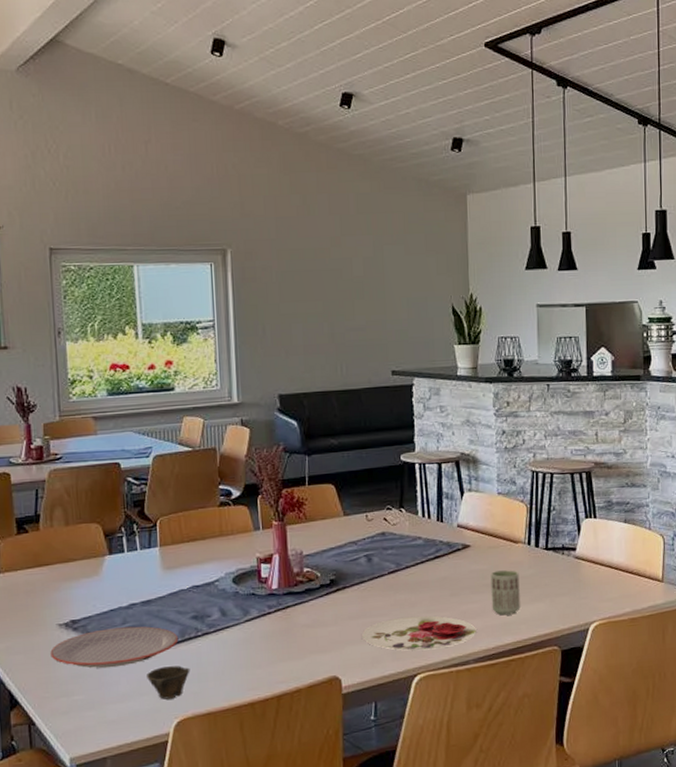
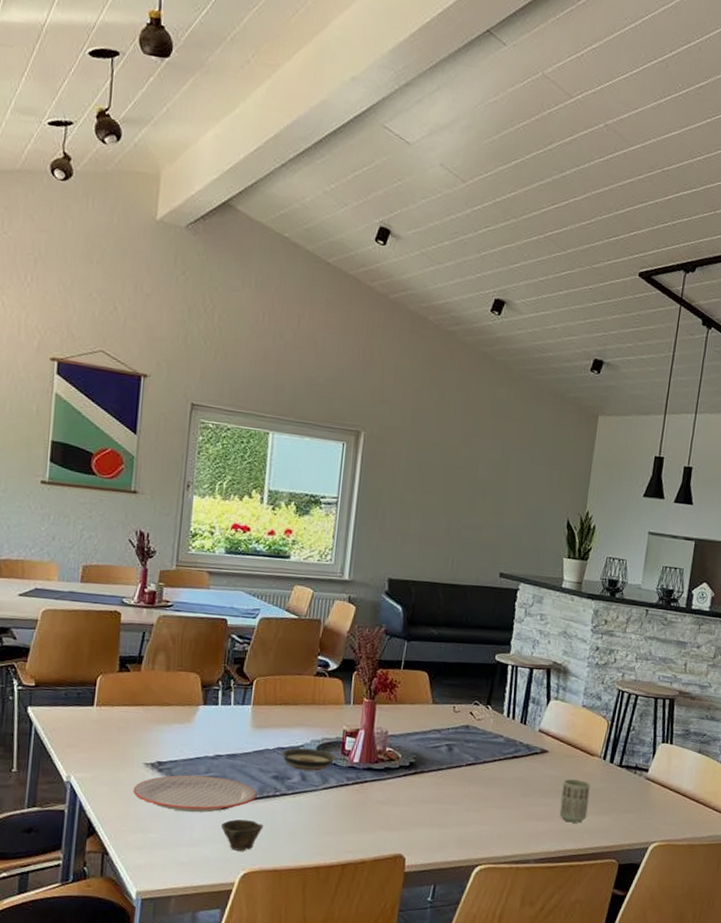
saucer: none [196,581,254,606] -> present [281,747,337,771]
plate: present [362,615,477,651] -> none [432,808,542,844]

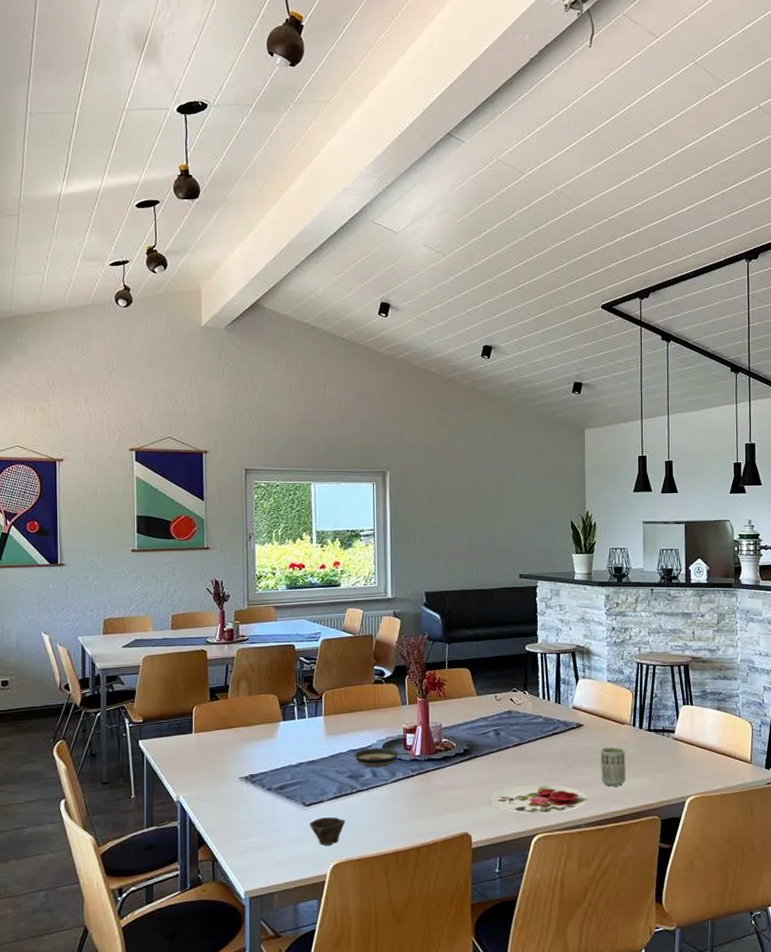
plate: present [133,774,258,813] -> none [232,782,337,817]
plate: none [432,808,542,844] -> present [490,784,588,814]

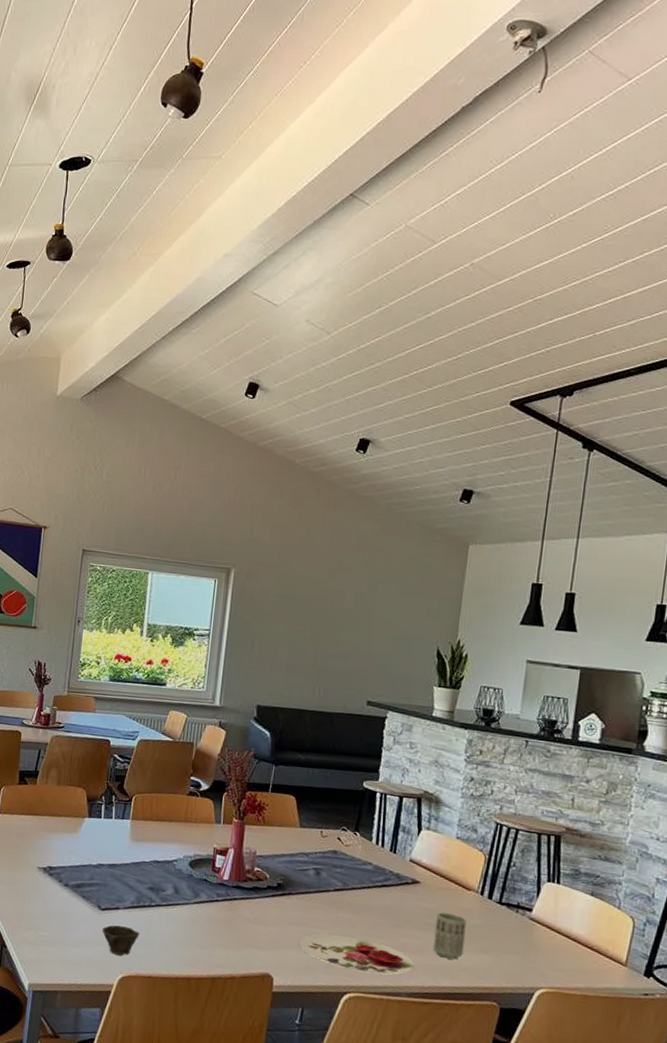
saucer: present [353,747,401,768] -> none [156,862,208,886]

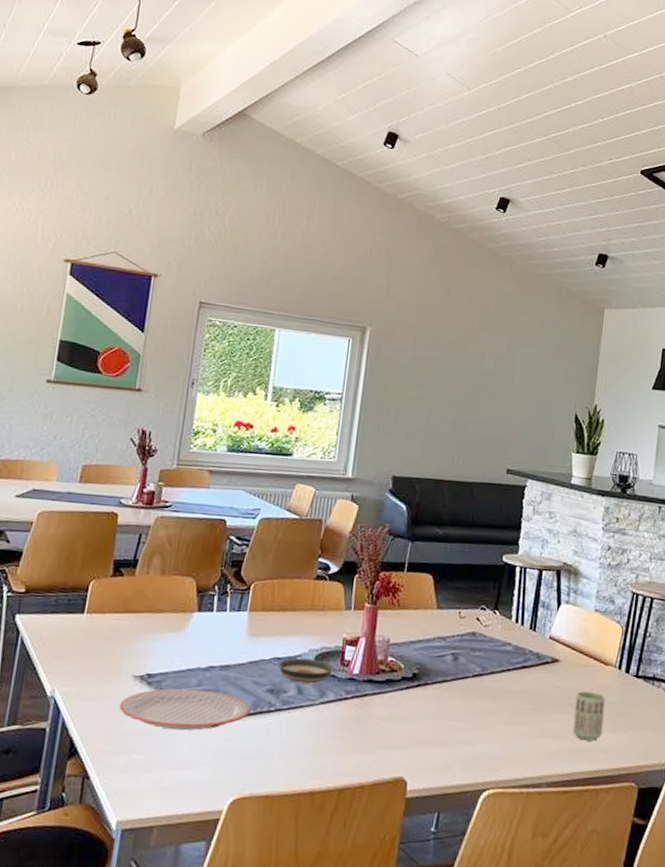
plate: none [28,879,135,917] -> present [119,688,251,731]
cup: present [102,925,140,956] -> none [211,738,256,774]
saucer: none [156,862,208,886] -> present [277,657,336,684]
plate: present [299,933,414,975] -> none [435,725,554,766]

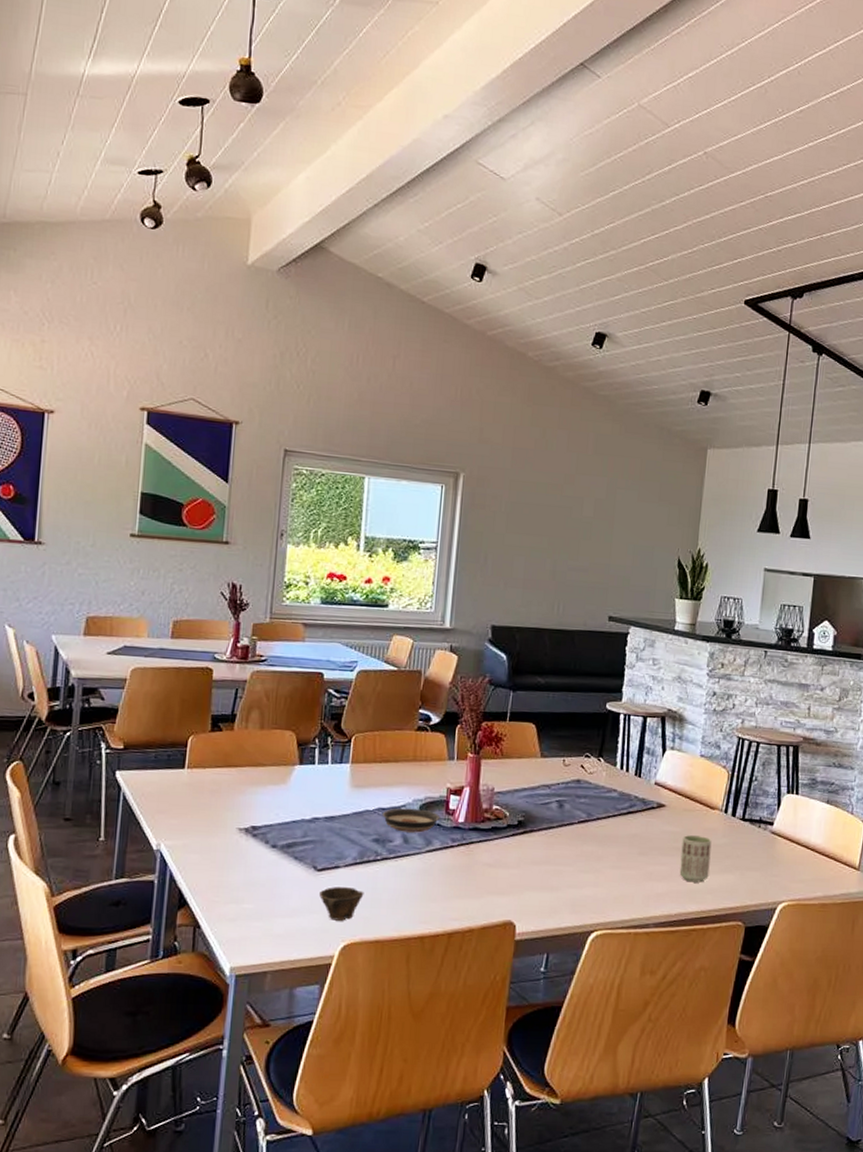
plate: present [119,688,251,731] -> none [226,839,357,881]
cup: none [211,738,256,774] -> present [319,887,364,921]

